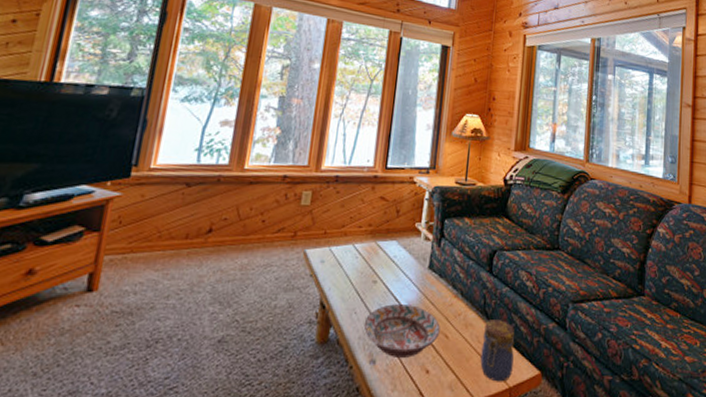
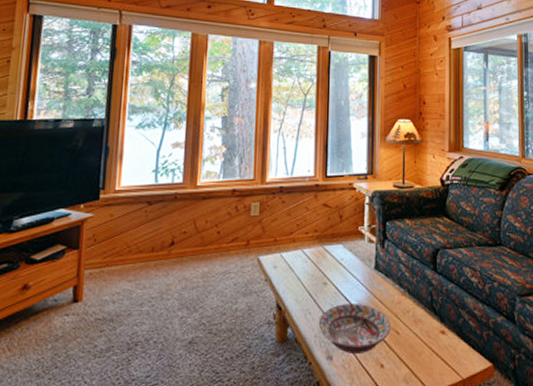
jar: present [480,320,515,382] -> none [432,315,465,375]

